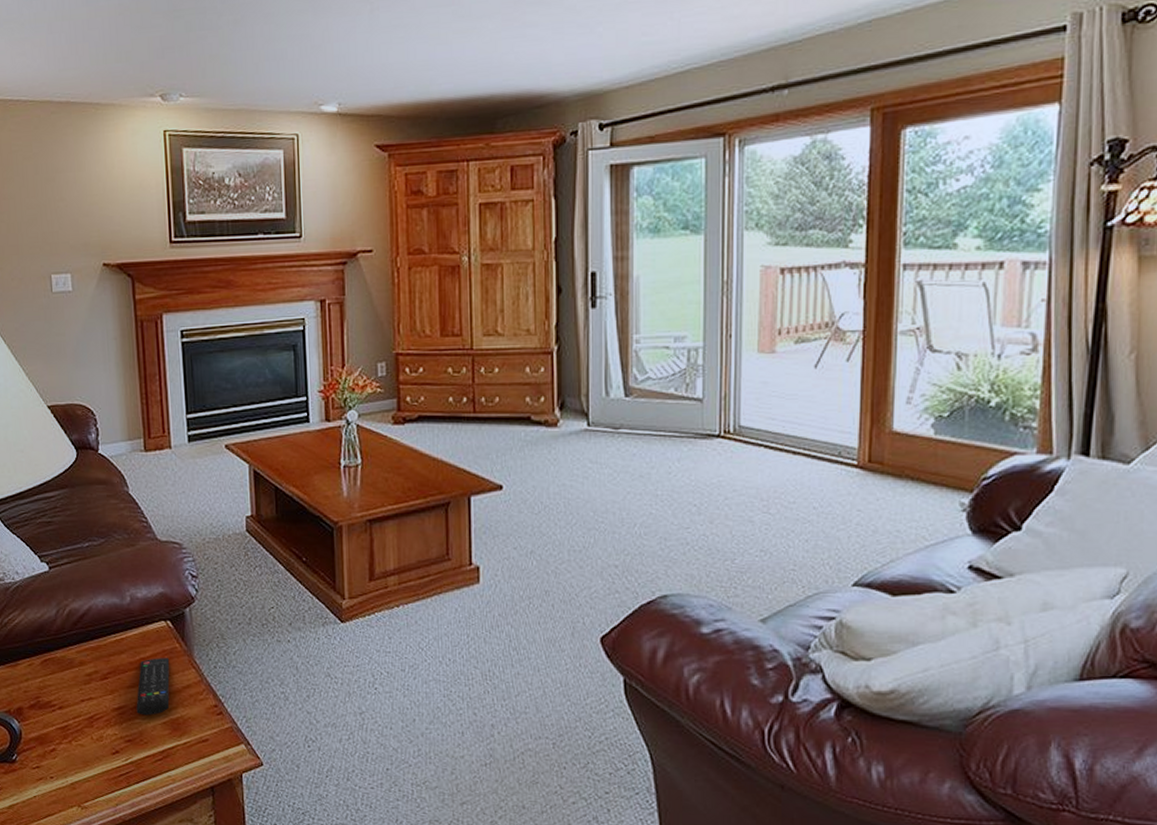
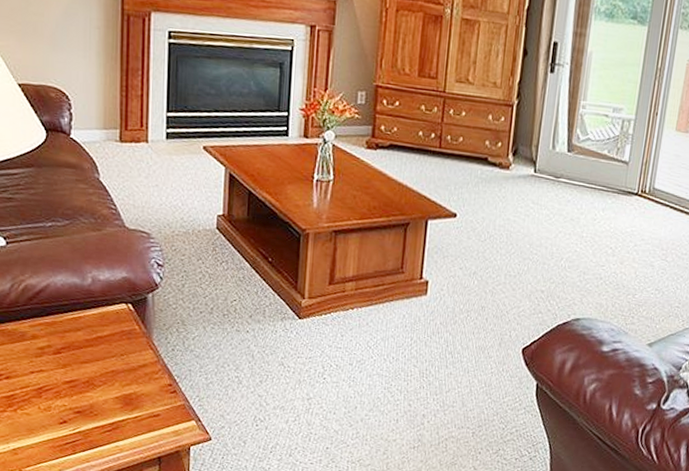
remote control: present [136,658,170,716] -> none [88,337,128,390]

